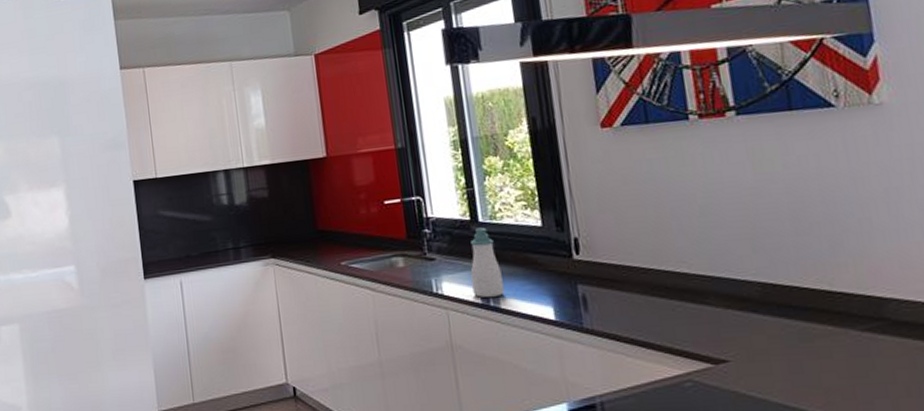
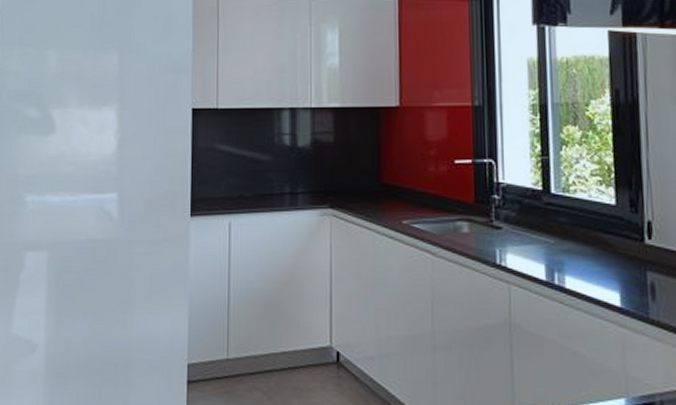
soap bottle: present [470,227,504,298] -> none [537,199,570,276]

